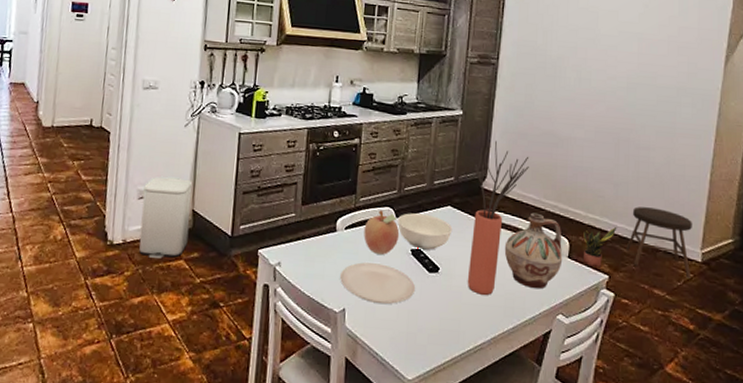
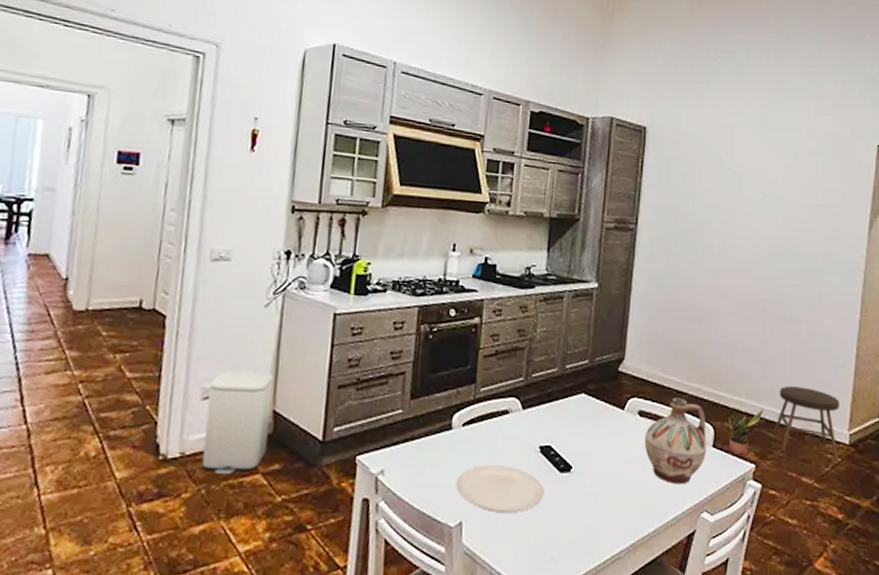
fruit: present [364,210,400,255] -> none [484,402,527,454]
bowl: present [397,213,453,250] -> none [524,403,587,446]
vase: present [467,140,529,295] -> none [603,316,671,495]

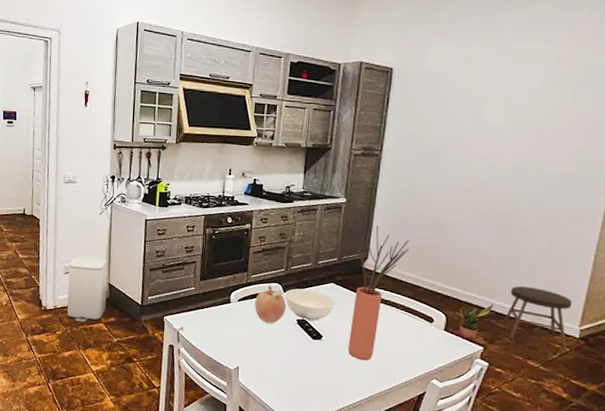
plate: present [456,465,545,514] -> none [234,329,301,365]
fruit: none [484,402,527,454] -> present [254,286,287,323]
bowl: none [524,403,587,446] -> present [285,288,335,321]
vase: none [603,316,671,495] -> present [347,225,409,360]
ceramic jug: present [644,397,707,485] -> none [383,290,439,357]

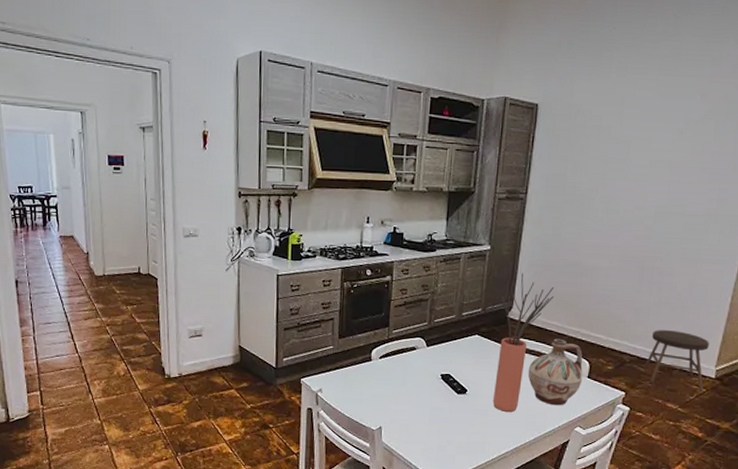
pedal bin: present [67,256,108,323] -> none [193,317,238,390]
fruit: present [254,286,287,323] -> none [397,341,430,380]
bowl: present [285,288,335,321] -> none [428,342,480,375]
ceramic jug: none [383,290,439,357] -> present [527,338,583,406]
potted plant: present [459,304,494,340] -> none [602,349,636,386]

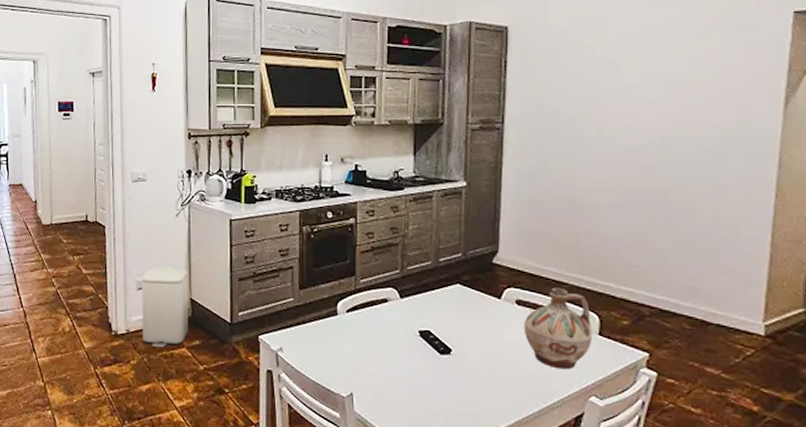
pedal bin: none [193,317,238,390] -> present [141,267,189,348]
vase: present [492,273,554,412] -> none [482,211,547,377]
stool: present [643,330,709,393] -> none [668,276,753,354]

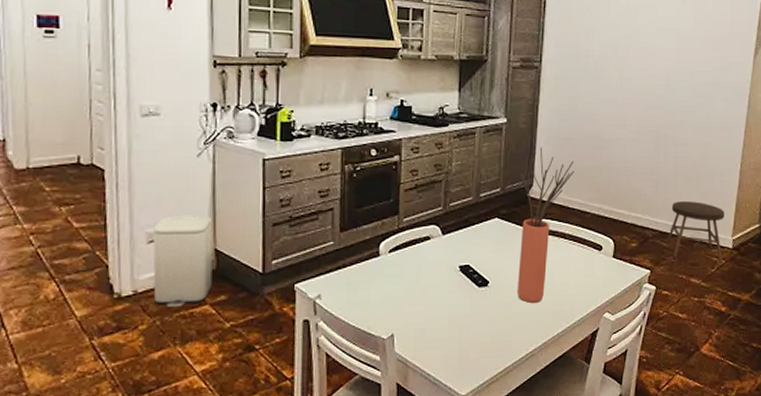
vase: none [482,211,547,377] -> present [517,147,574,303]
ceramic jug: present [523,287,593,370] -> none [552,216,608,291]
stool: none [668,276,753,354] -> present [666,201,725,265]

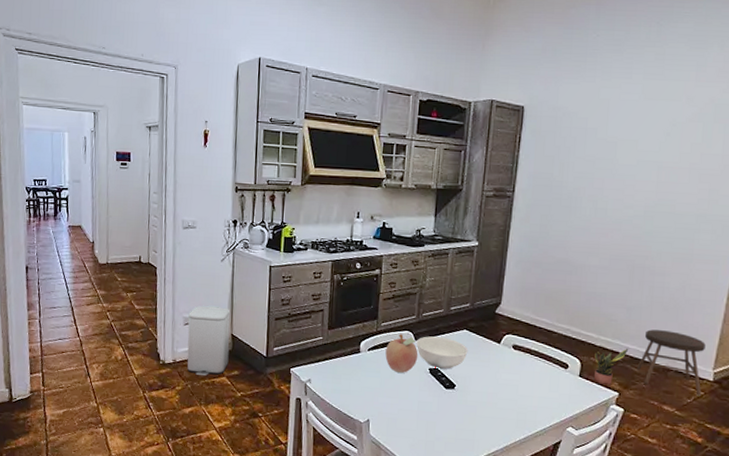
fruit: none [409,229,447,275] -> present [385,334,419,373]
bowl: none [444,229,501,265] -> present [416,336,468,369]
vase: present [517,147,574,303] -> none [481,269,543,409]
potted plant: none [627,224,658,264] -> present [594,349,629,386]

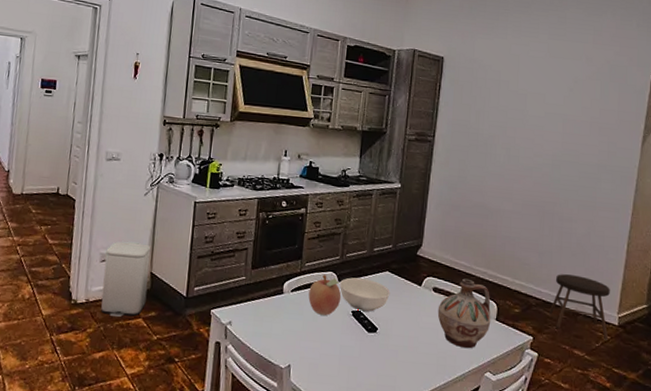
ceramic jug: none [517,335,574,405] -> present [437,278,491,349]
potted plant: present [594,349,629,386] -> none [510,293,541,330]

